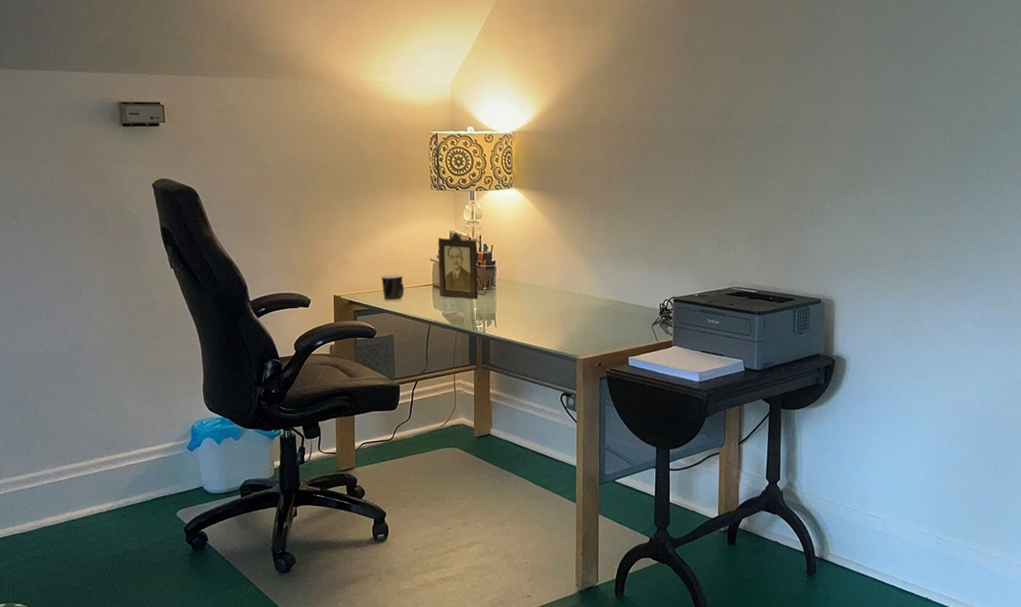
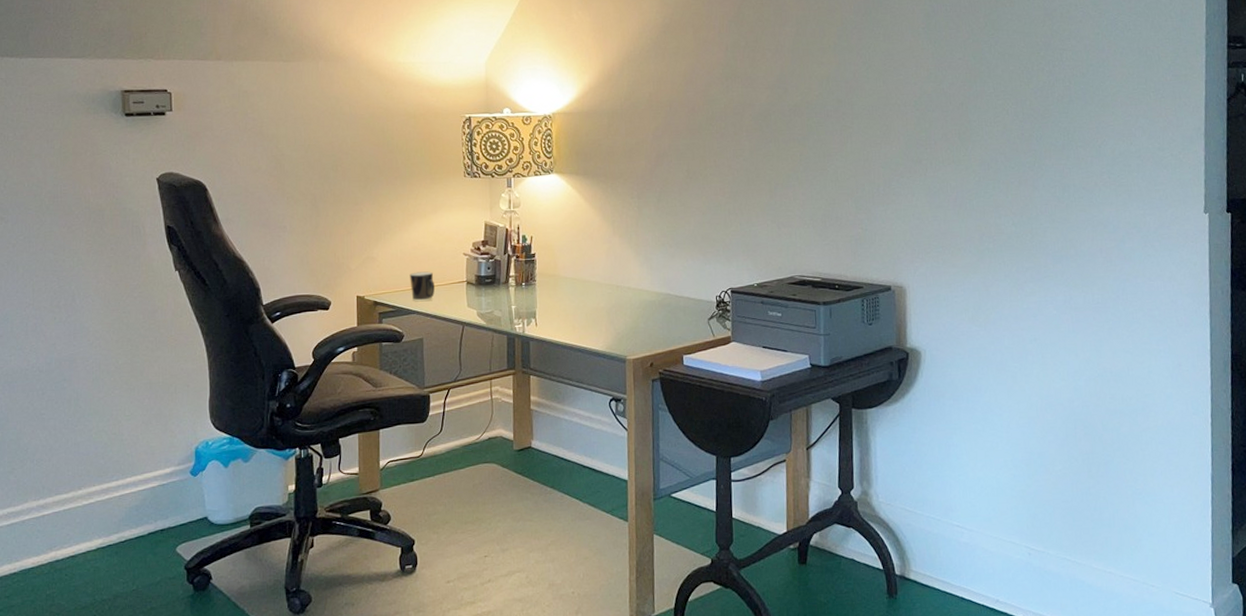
photo frame: present [438,233,487,300] -> none [472,224,526,297]

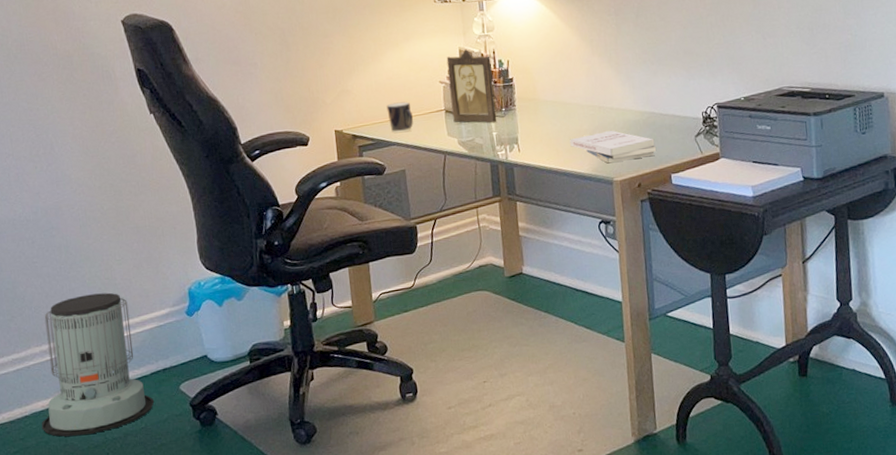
space heater: none [29,448,149,597] -> present [41,292,155,437]
photo frame: none [472,224,526,297] -> present [446,49,506,123]
books: none [586,309,670,342] -> present [570,130,657,164]

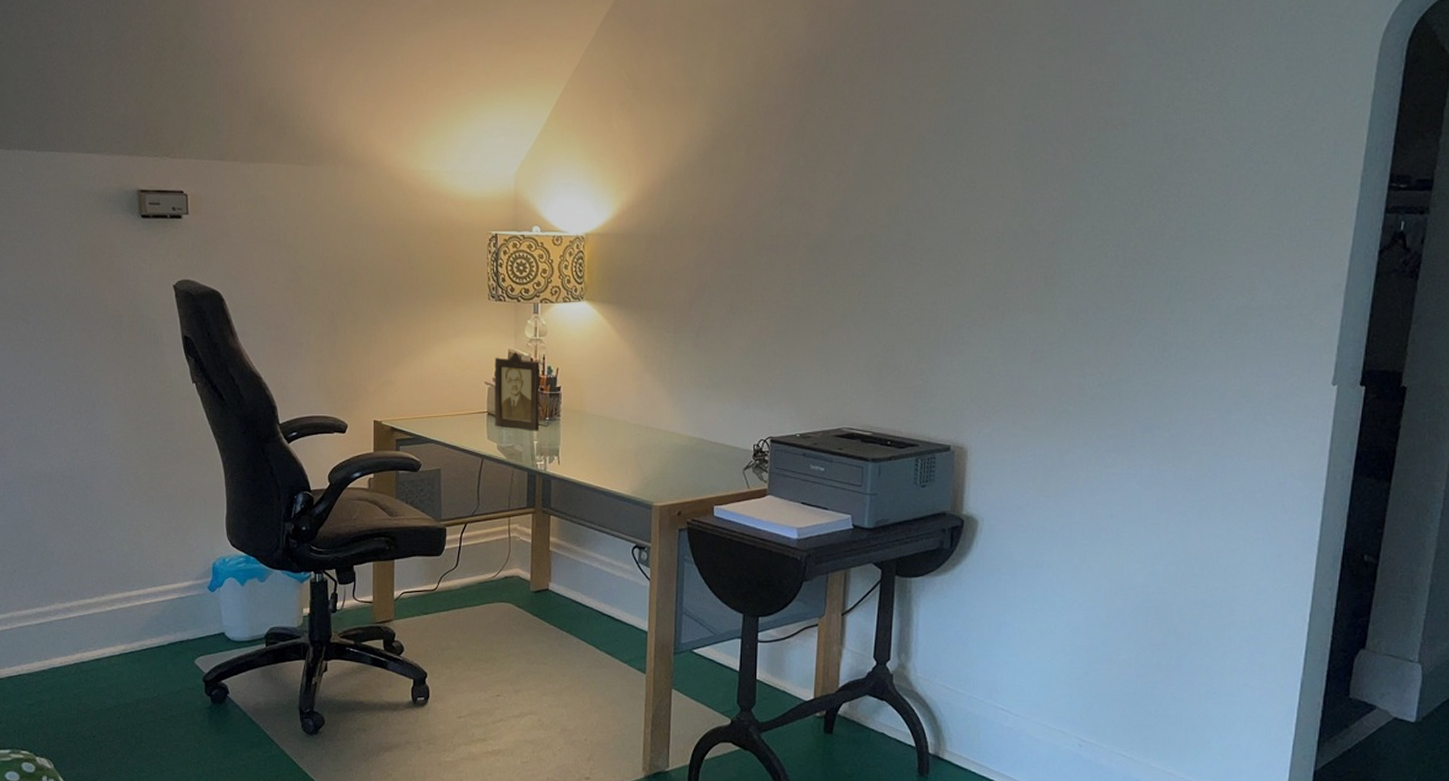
space heater: present [41,292,155,437] -> none [58,557,169,697]
mug: present [386,101,414,134] -> none [428,399,455,431]
books: present [570,130,657,164] -> none [612,452,702,487]

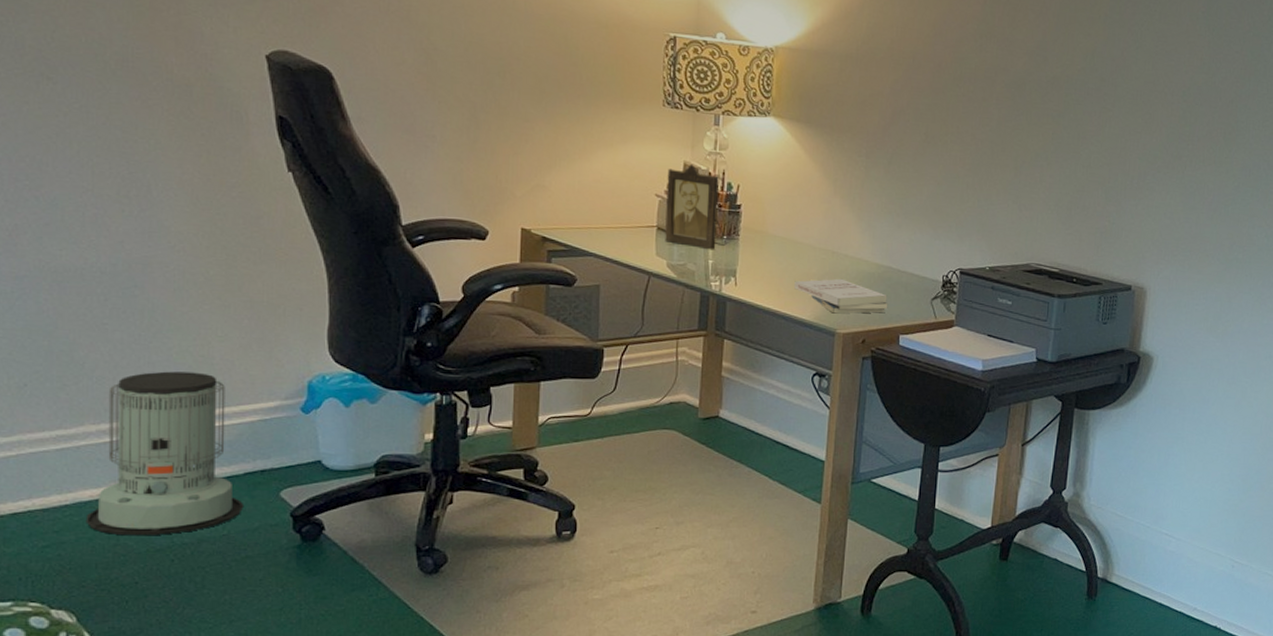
space heater: none [58,557,169,697] -> present [85,371,245,536]
books: none [612,452,702,487] -> present [794,278,888,314]

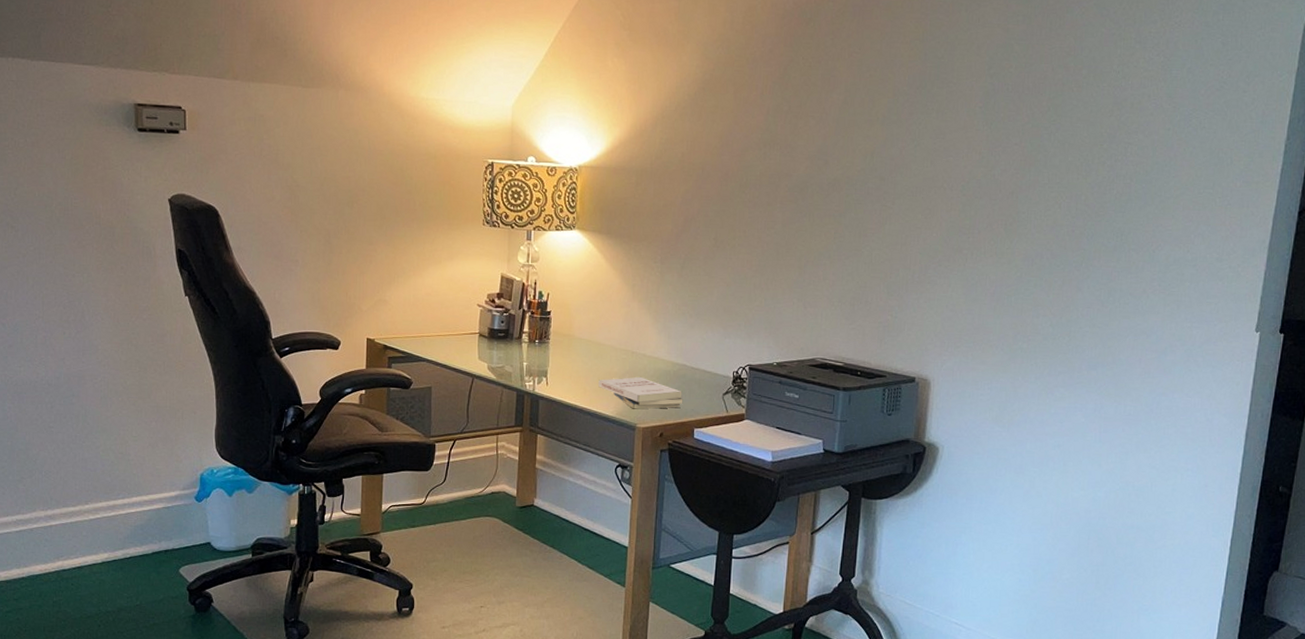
space heater: present [85,371,245,536] -> none [37,466,153,604]
photo frame: present [665,165,727,250] -> none [486,276,539,353]

